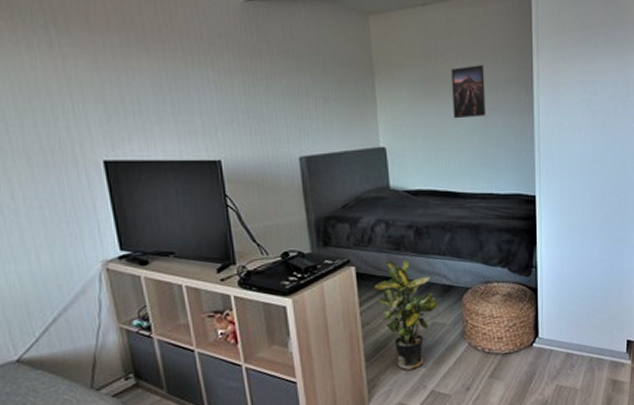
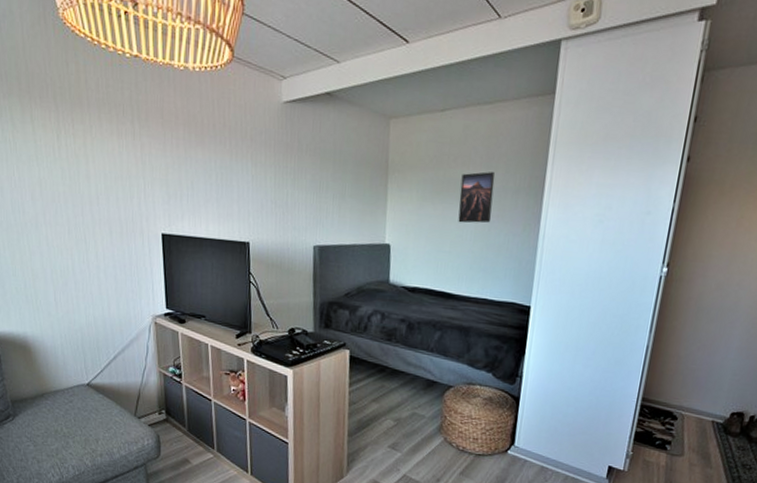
potted plant: present [374,258,438,370] -> none [364,349,420,452]

